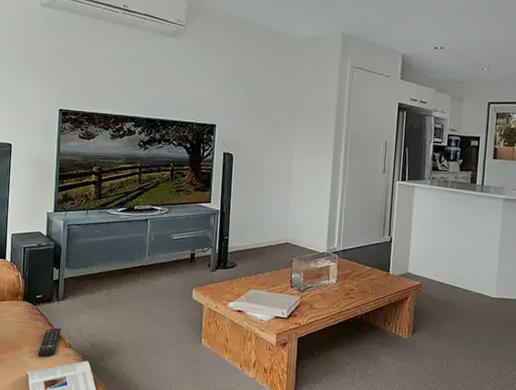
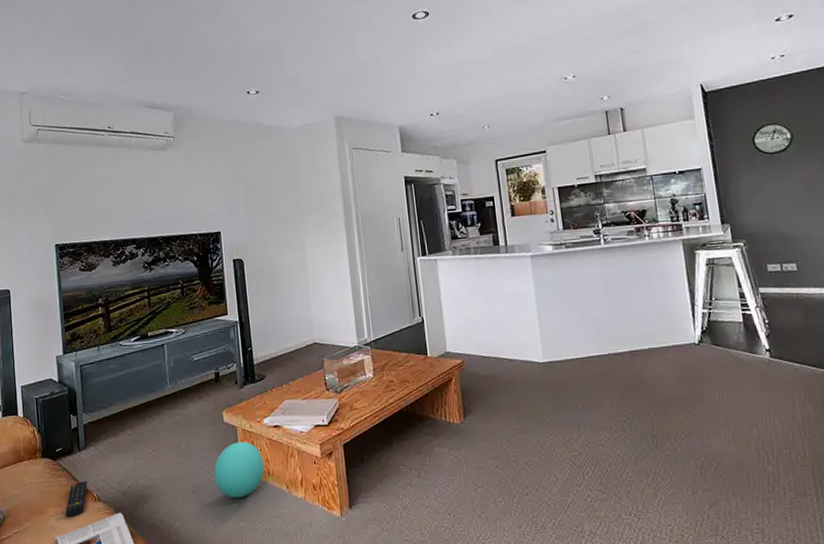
ball: none [176,318,223,368] -> present [213,441,265,499]

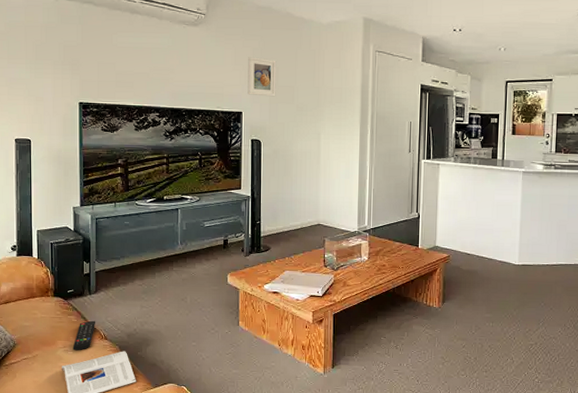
ball: present [213,441,265,499] -> none [214,302,260,350]
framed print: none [221,172,254,213] -> present [248,57,276,97]

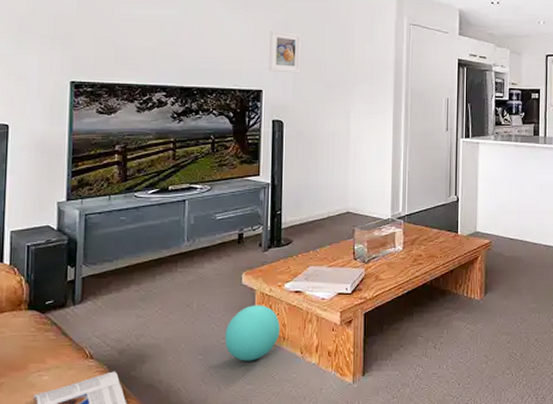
remote control: present [72,320,95,351] -> none [49,336,79,375]
ball: none [214,302,260,350] -> present [224,305,280,361]

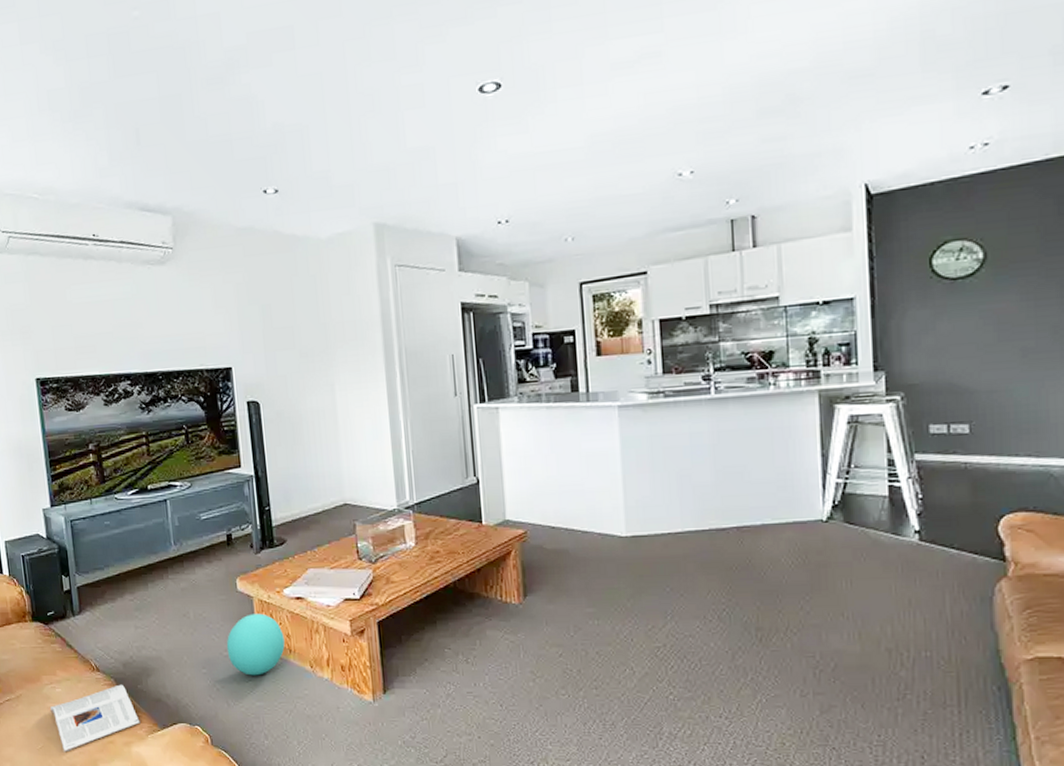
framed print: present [269,30,302,73] -> none [231,294,272,345]

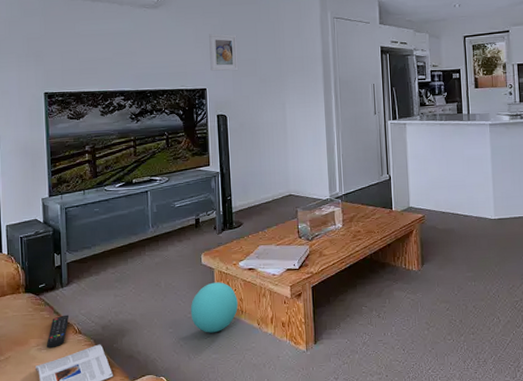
remote control: none [60,648,84,688] -> present [46,314,69,349]
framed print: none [231,294,272,345] -> present [209,33,239,71]

